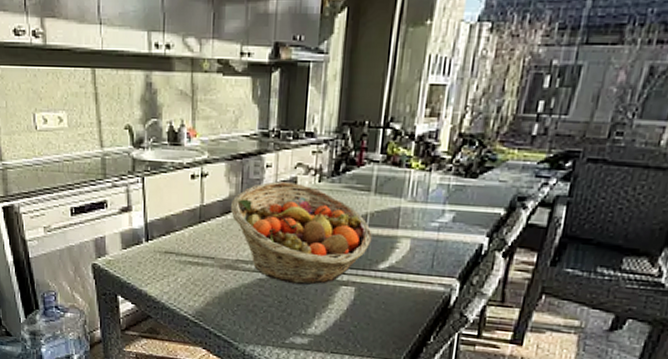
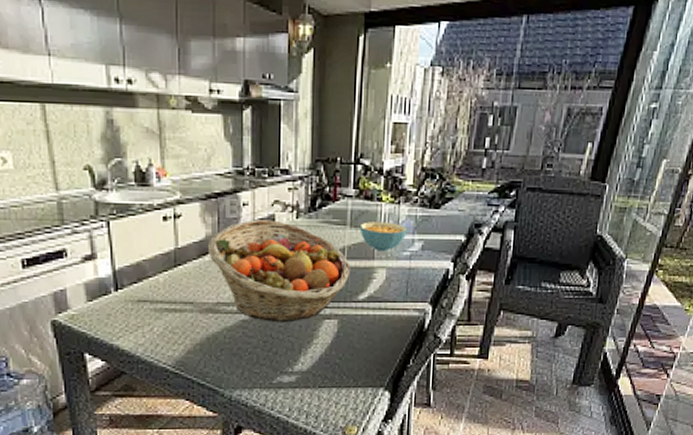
cereal bowl: none [384,188,438,221] -> present [359,222,408,252]

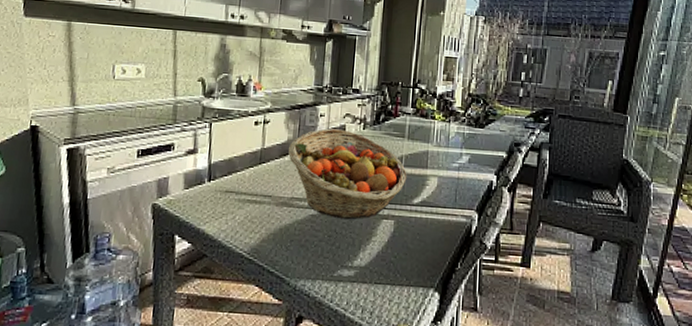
cereal bowl: present [359,222,408,252] -> none [415,135,457,162]

